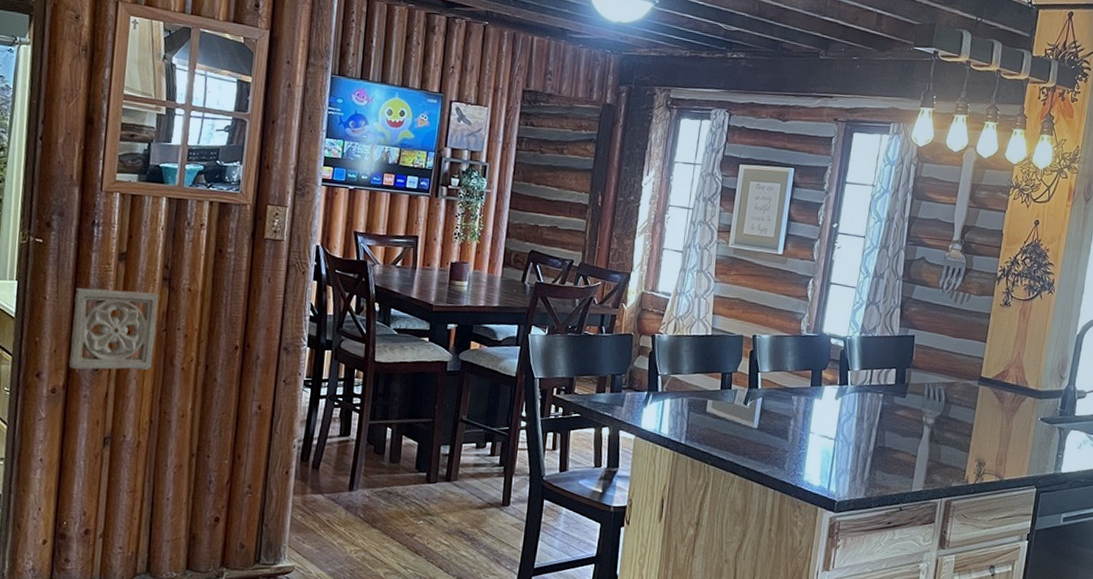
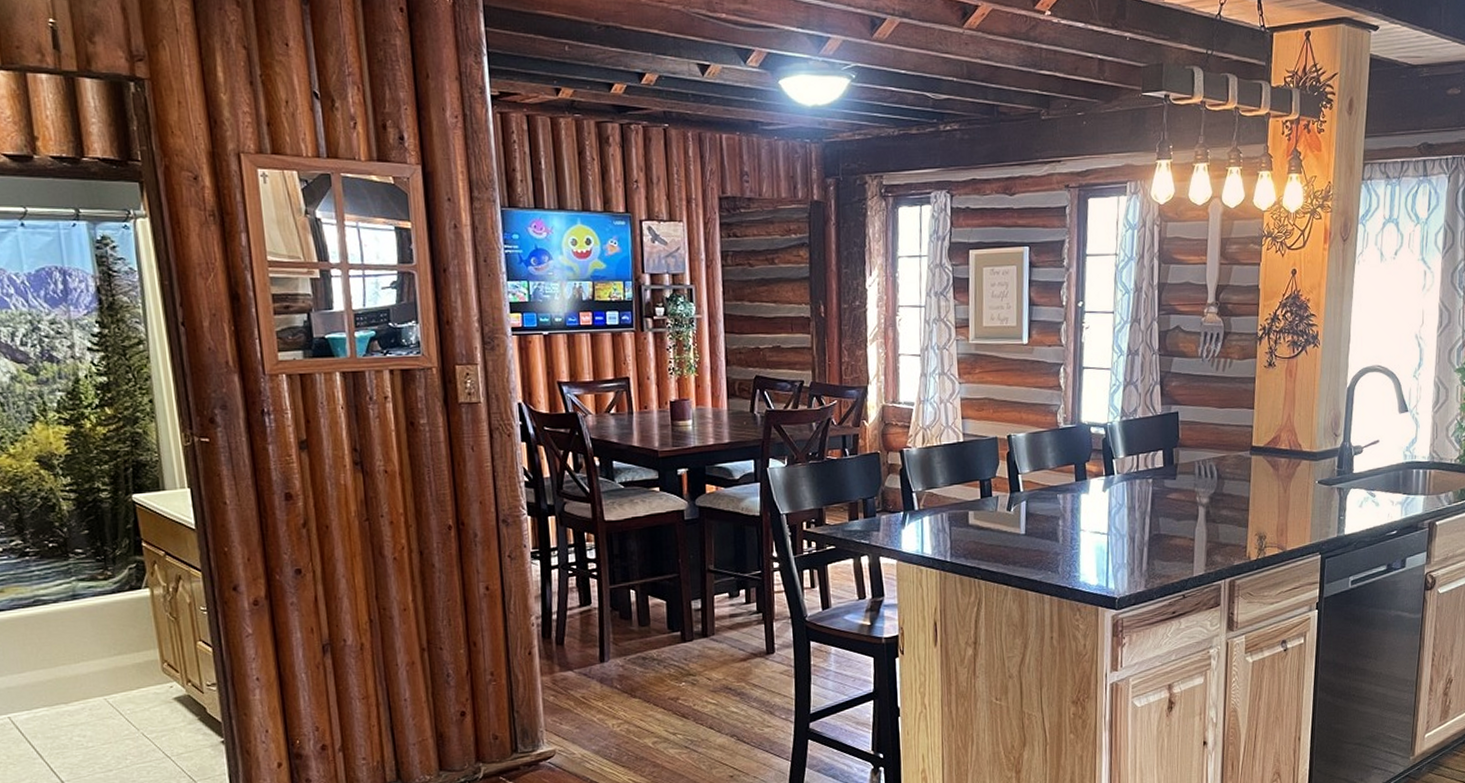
wall ornament: present [68,287,159,371] -> none [258,479,360,577]

